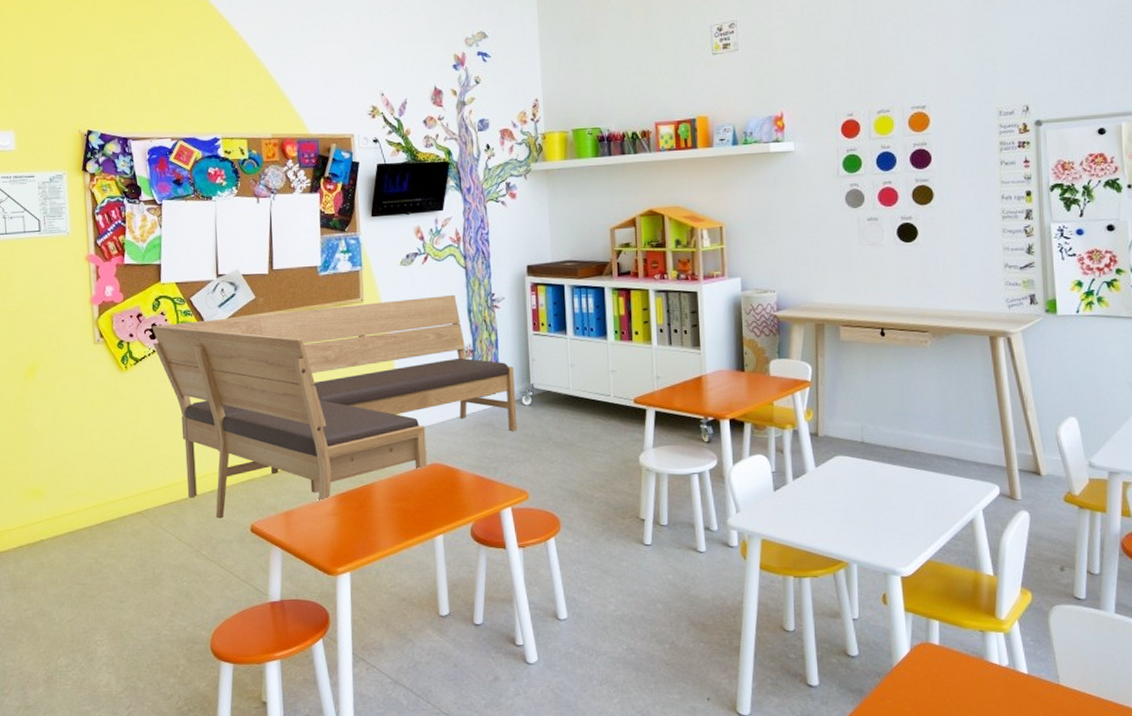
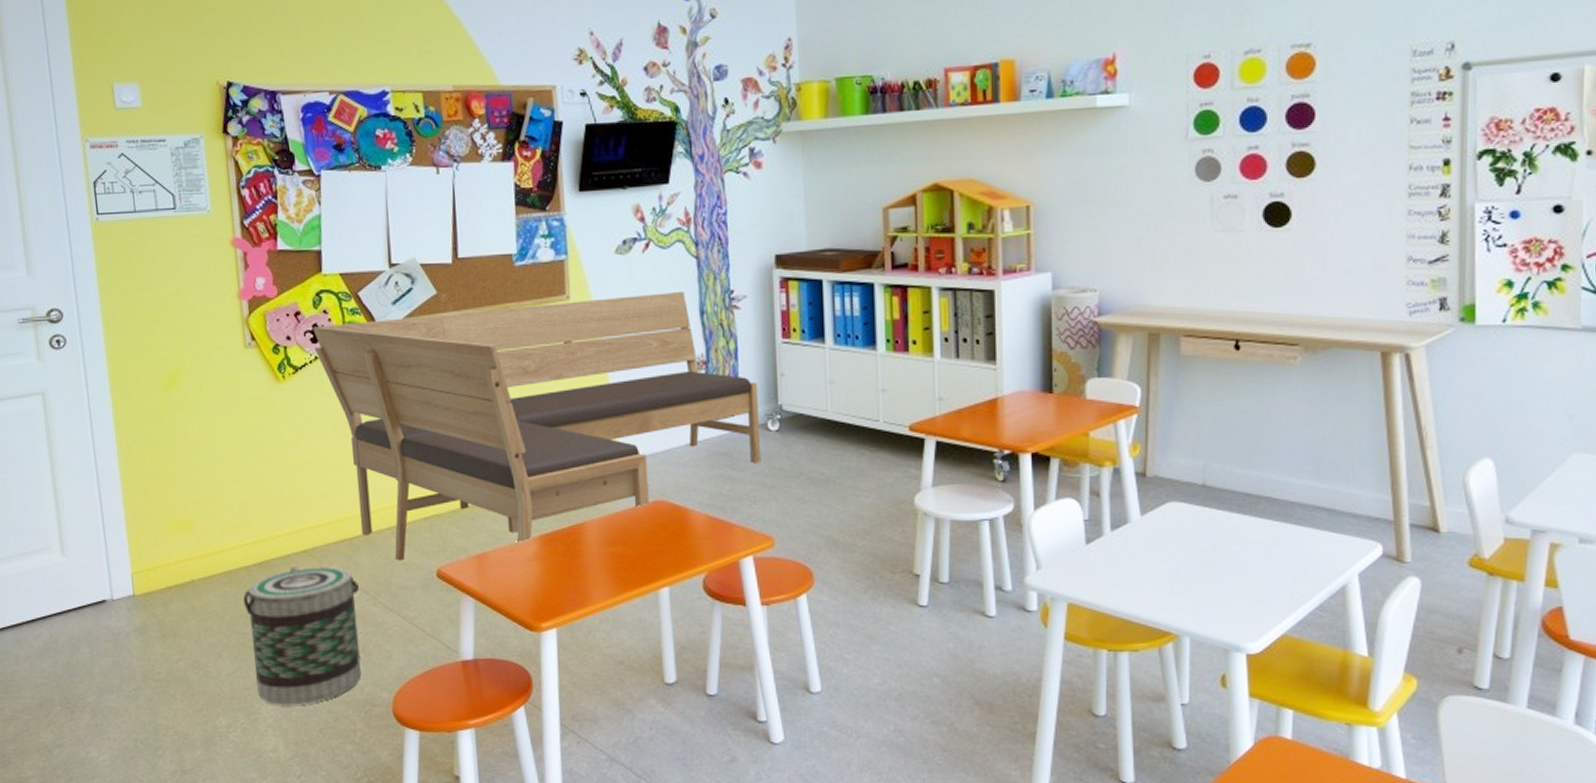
basket: none [85,525,185,645] -> present [243,565,362,705]

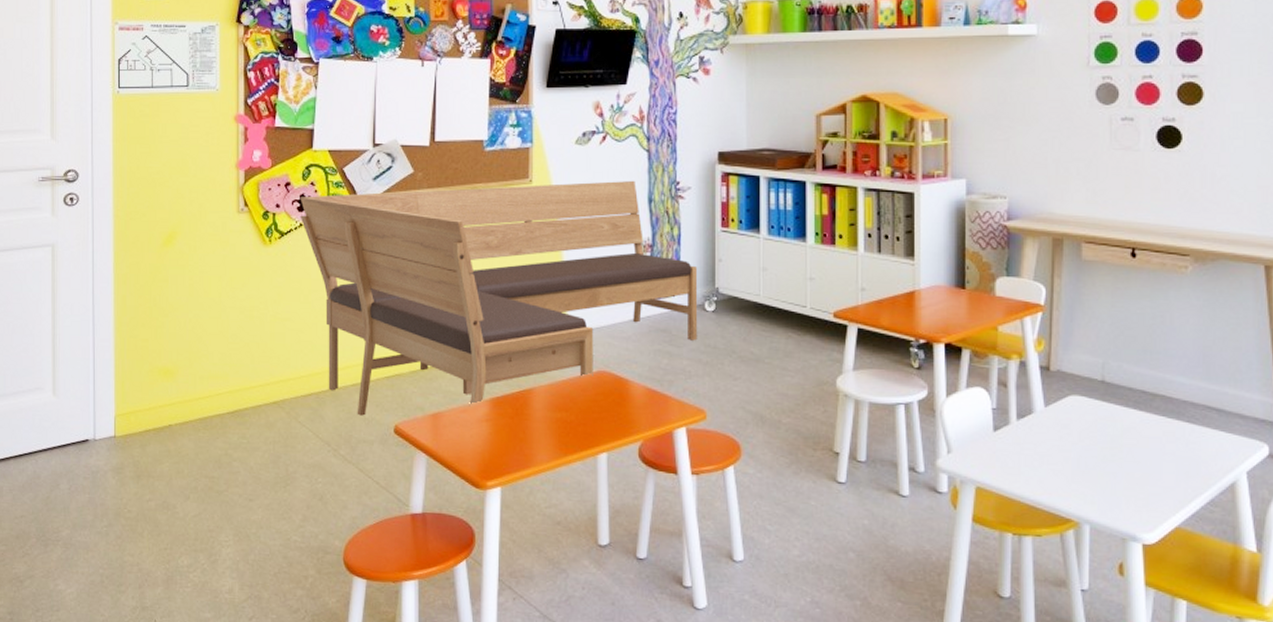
basket: present [243,565,362,705] -> none [215,415,323,549]

